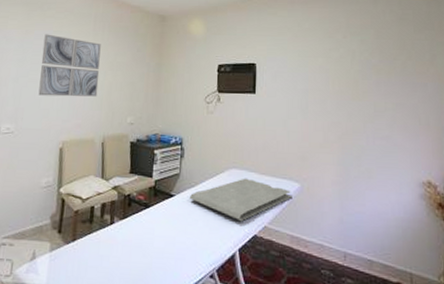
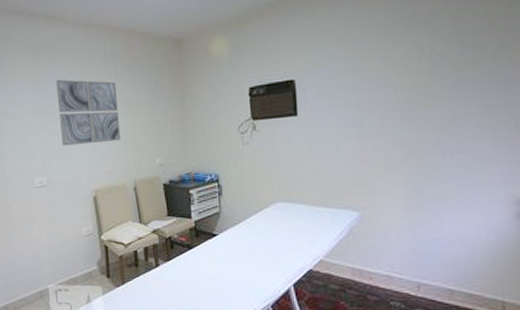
towel: present [190,178,292,222] -> none [234,211,351,257]

